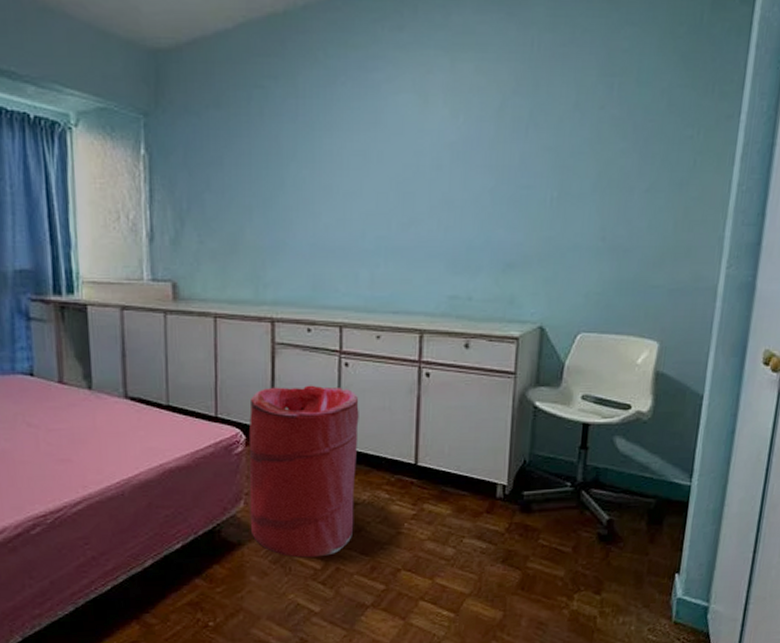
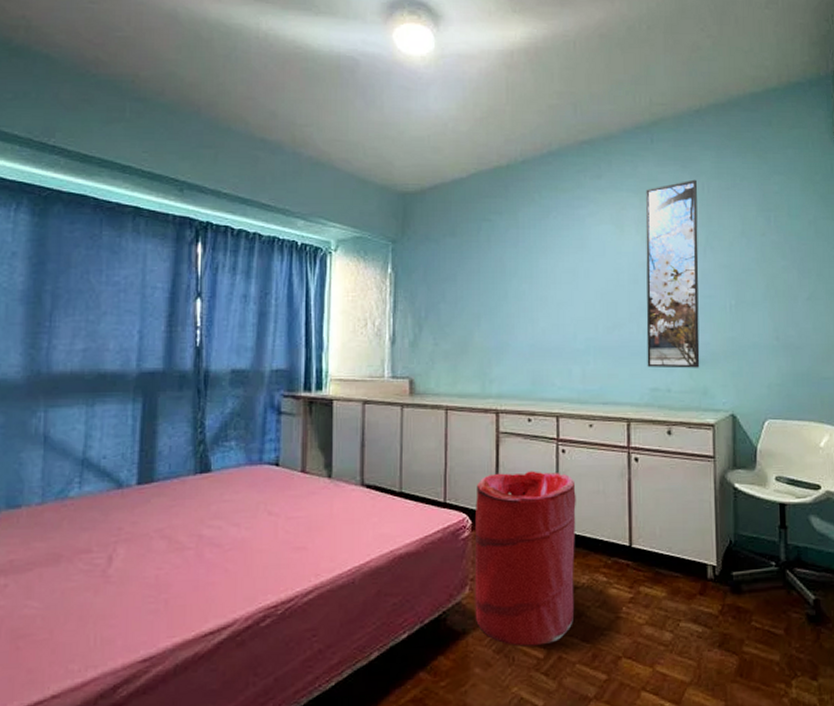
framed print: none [446,32,525,273] -> present [645,179,700,368]

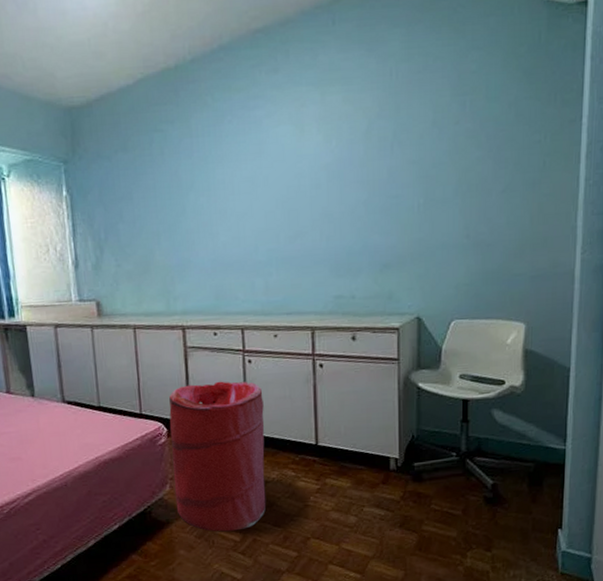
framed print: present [645,179,700,368] -> none [327,64,385,275]

